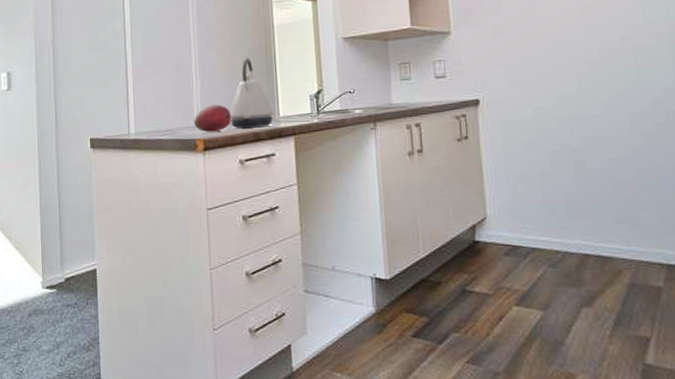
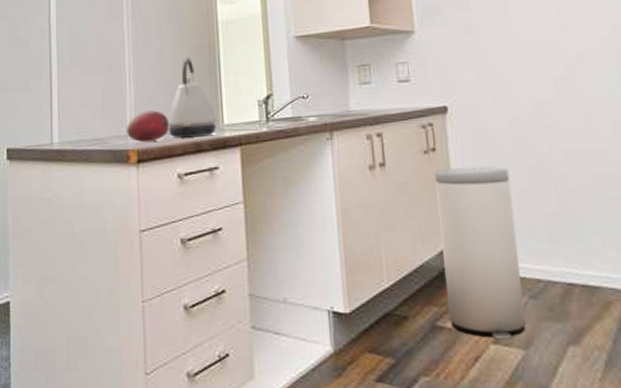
pedal bin: none [466,152,545,302] -> present [433,166,526,339]

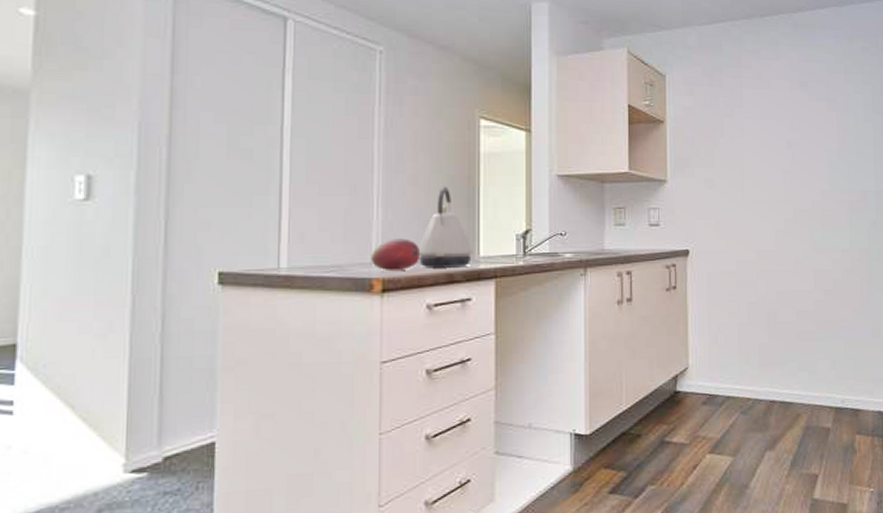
pedal bin: present [433,166,526,339] -> none [673,303,736,450]

